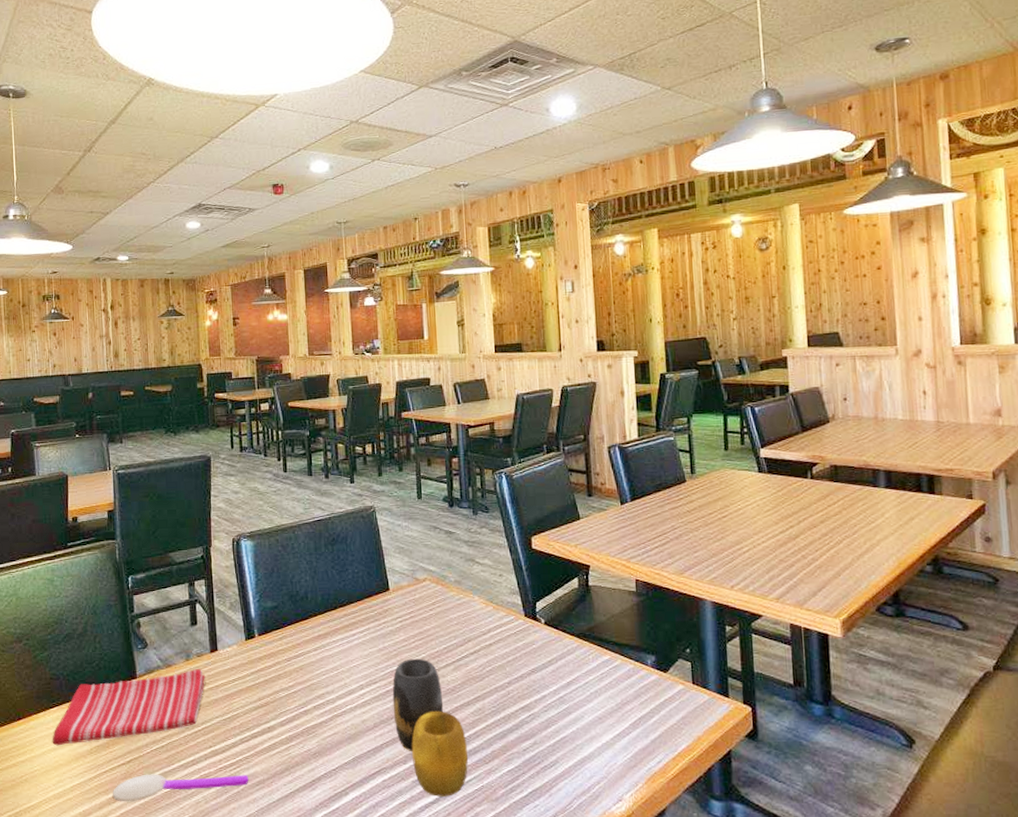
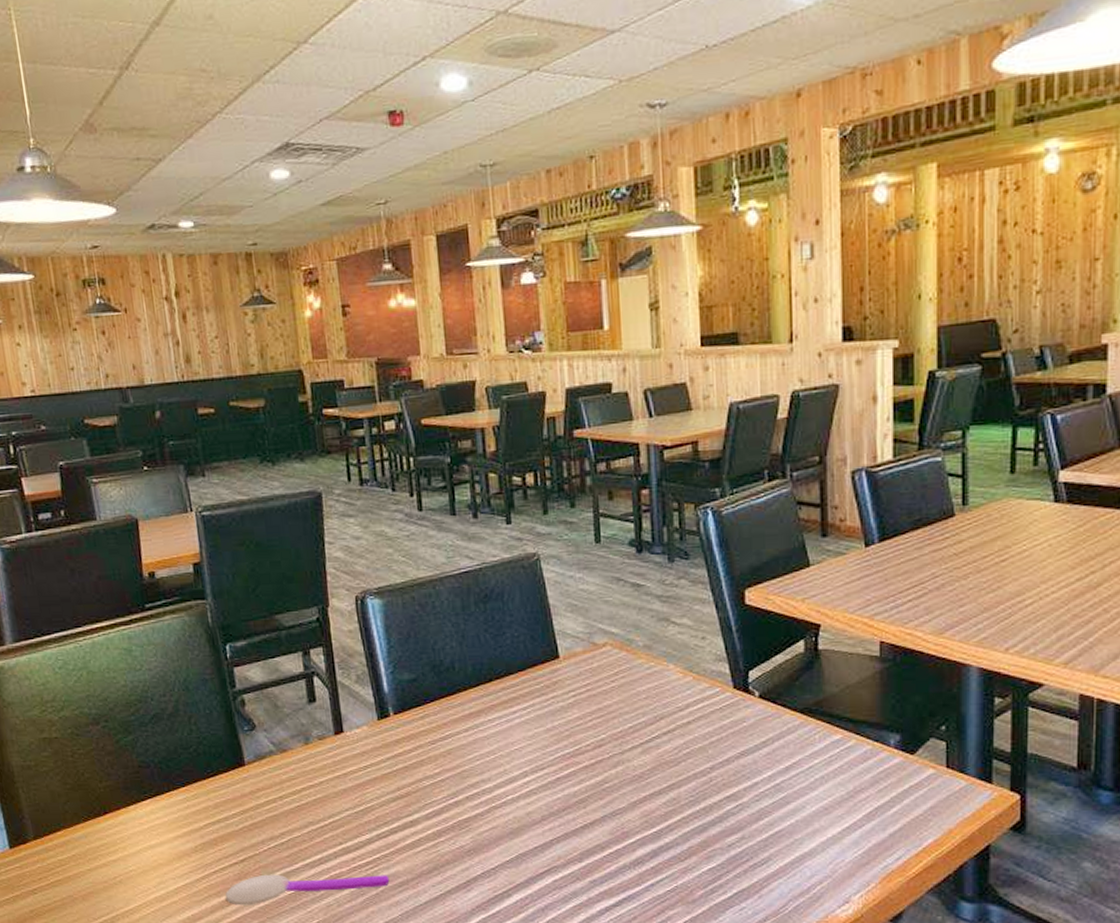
dish towel: present [52,669,206,746] -> none [147,754,331,843]
vase: present [392,658,468,797] -> none [564,739,659,898]

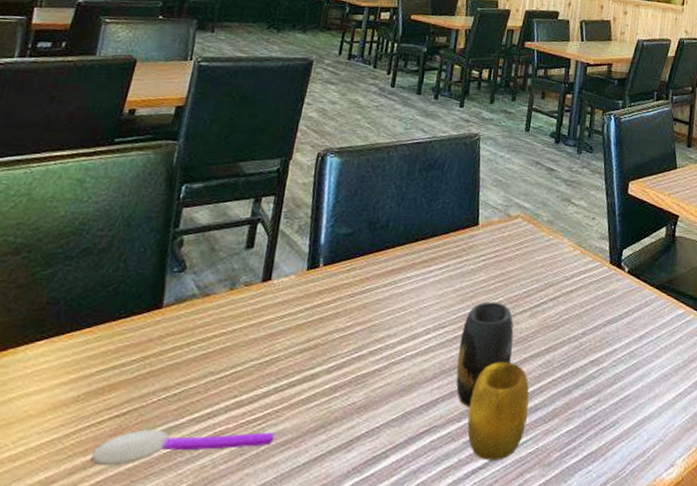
vase: none [564,739,659,898] -> present [456,301,530,461]

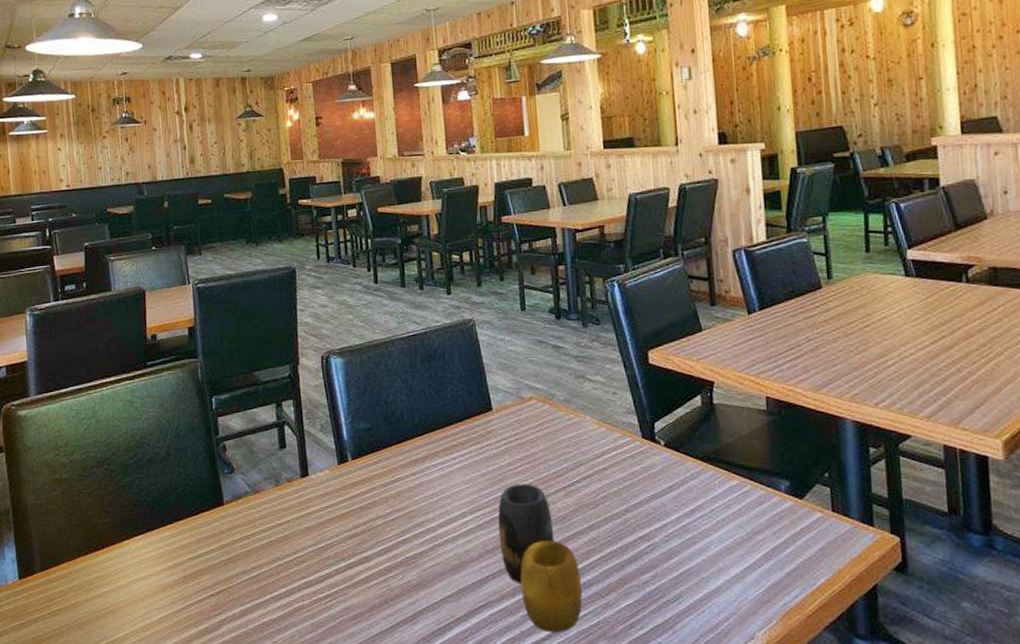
spoon: present [91,429,275,466] -> none [201,606,346,635]

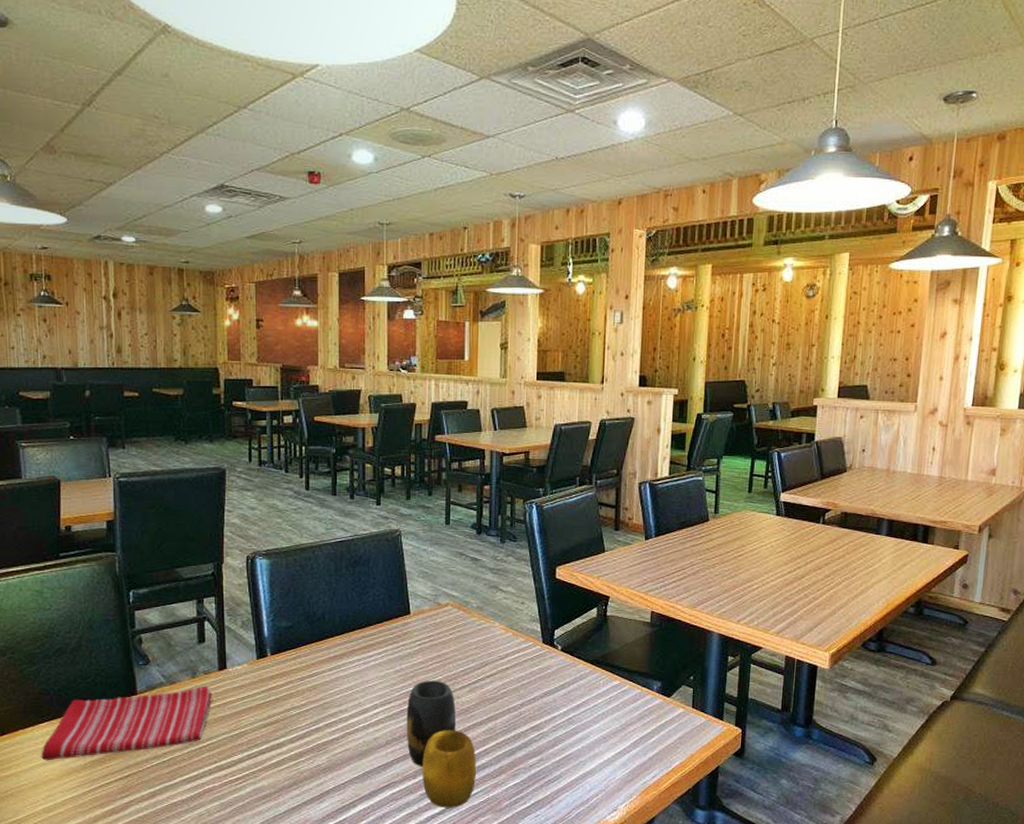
dish towel: none [137,495,297,576] -> present [41,687,213,761]

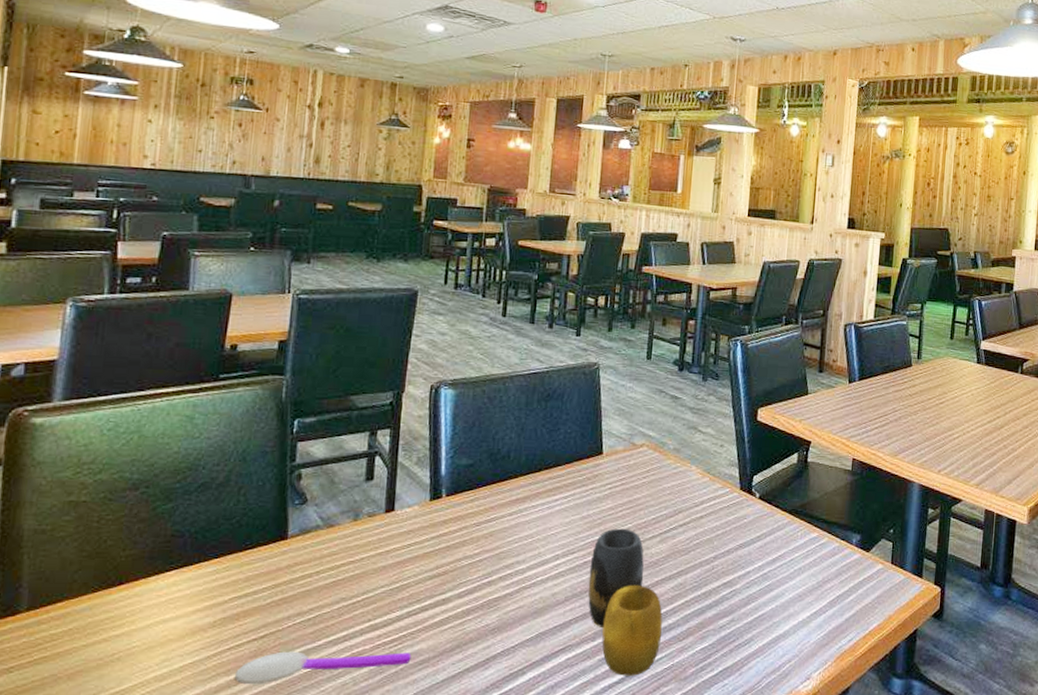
dish towel: present [41,687,213,761] -> none [162,531,376,617]
spoon: none [108,788,255,815] -> present [234,651,412,685]

